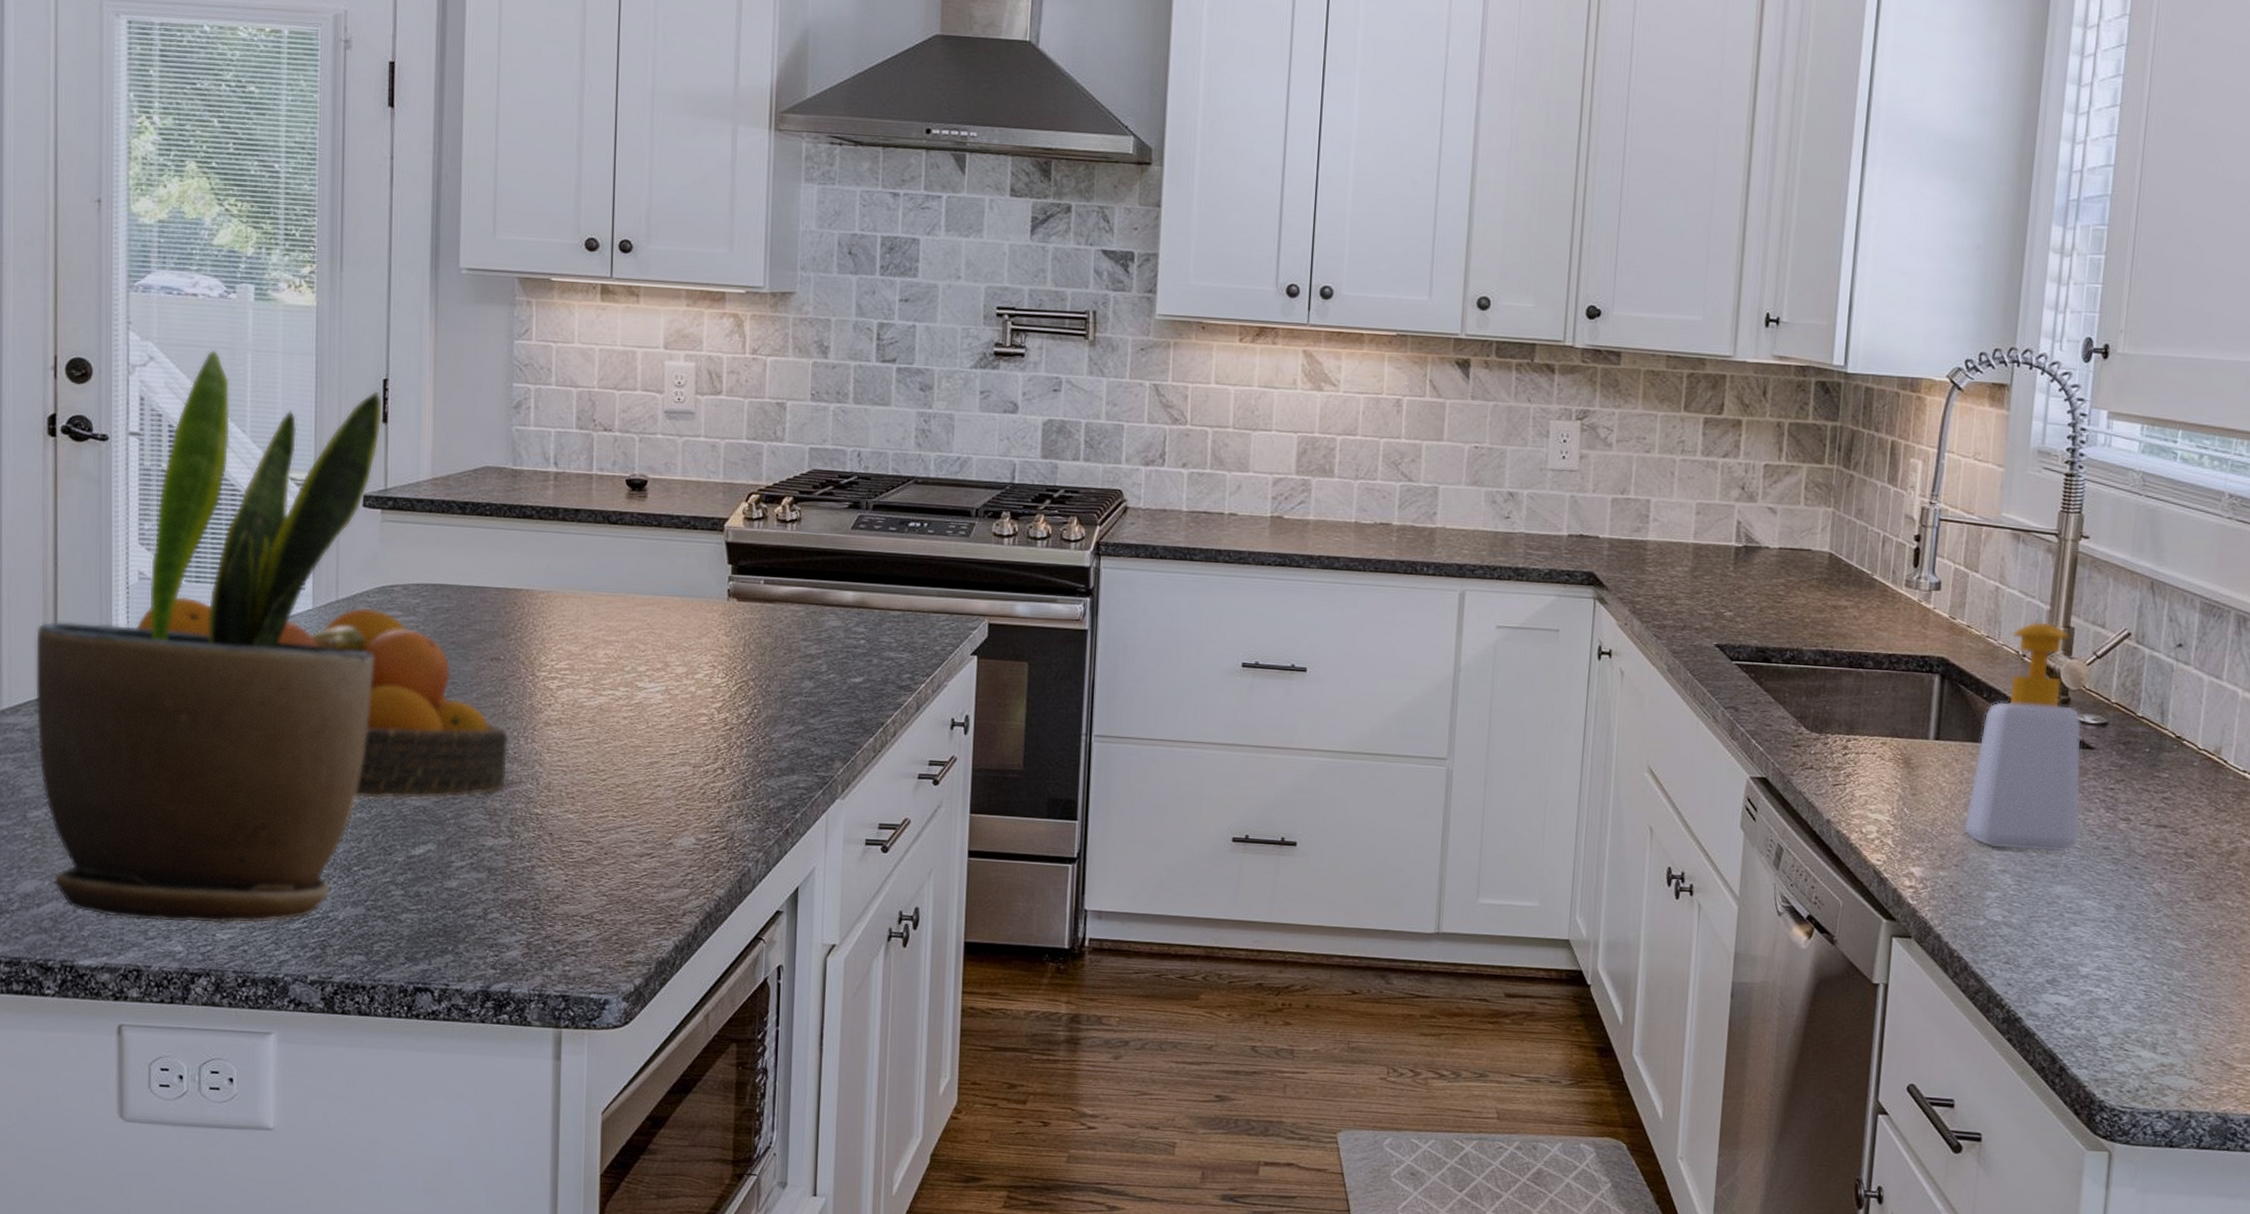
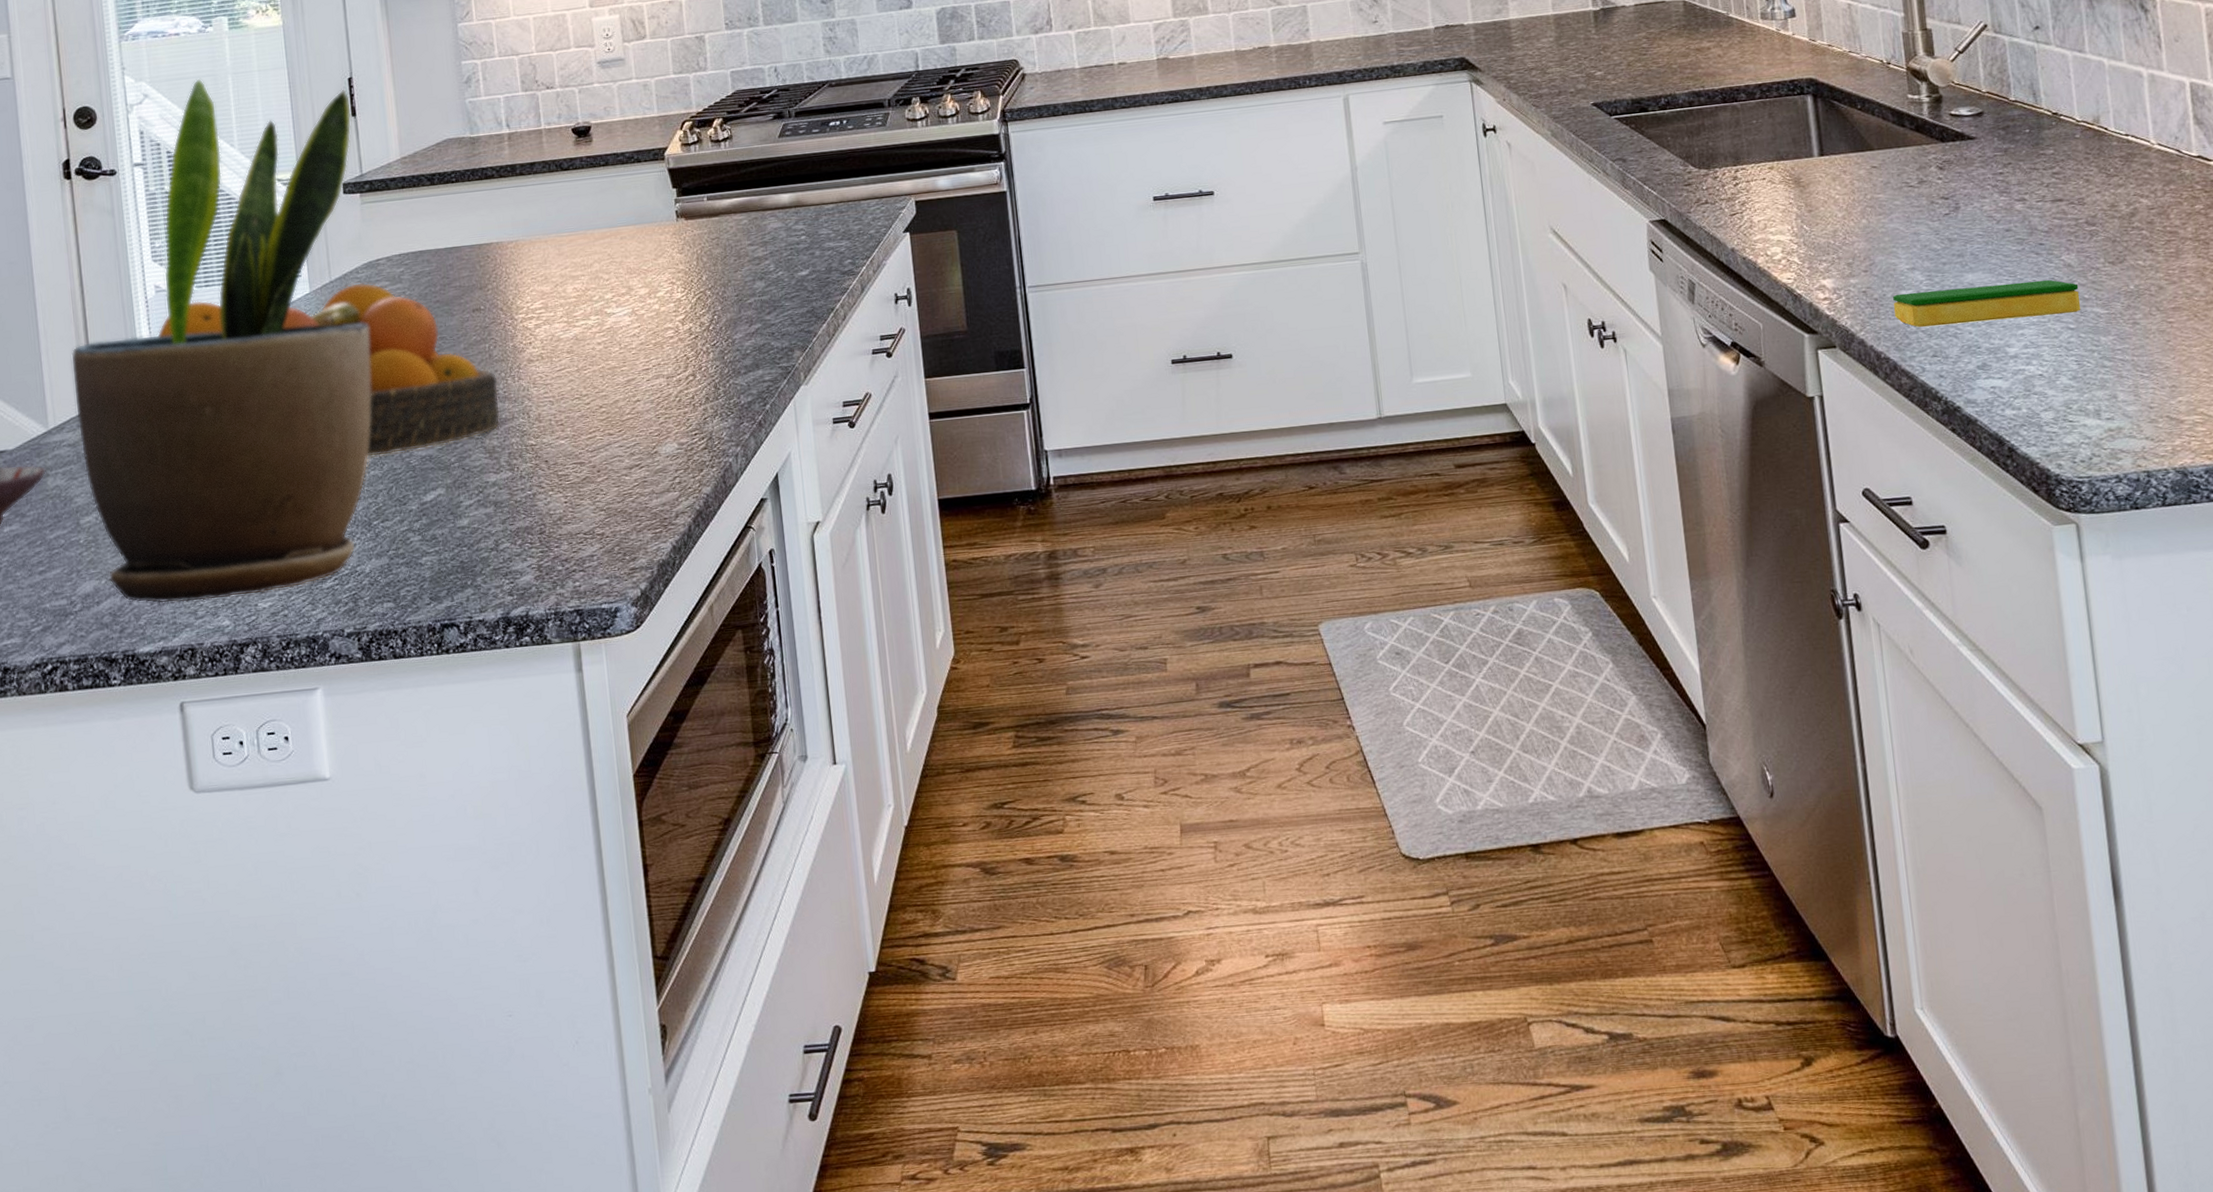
soap bottle: present [1963,621,2082,853] -> none [1862,28,1980,249]
dish sponge: none [1975,894,2164,943] -> present [1893,279,2081,327]

